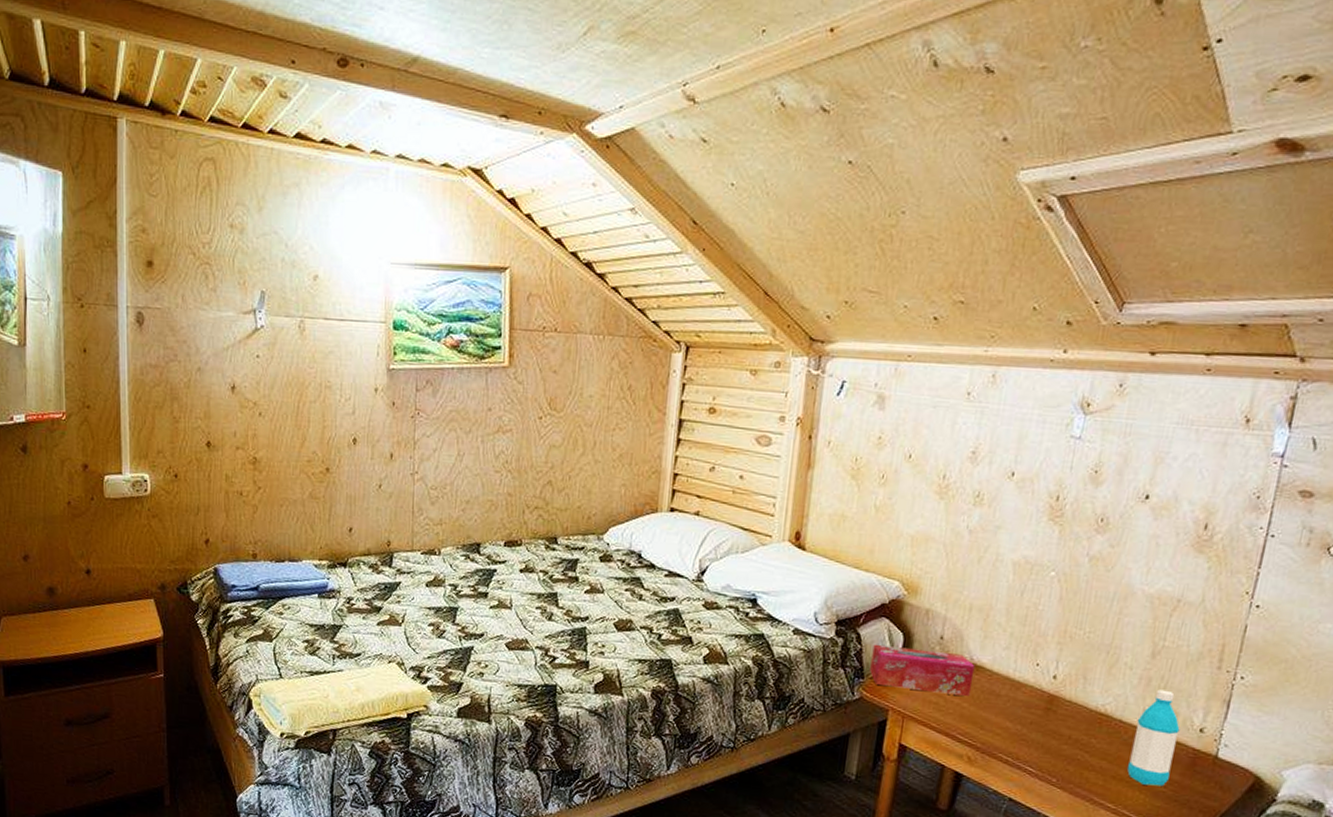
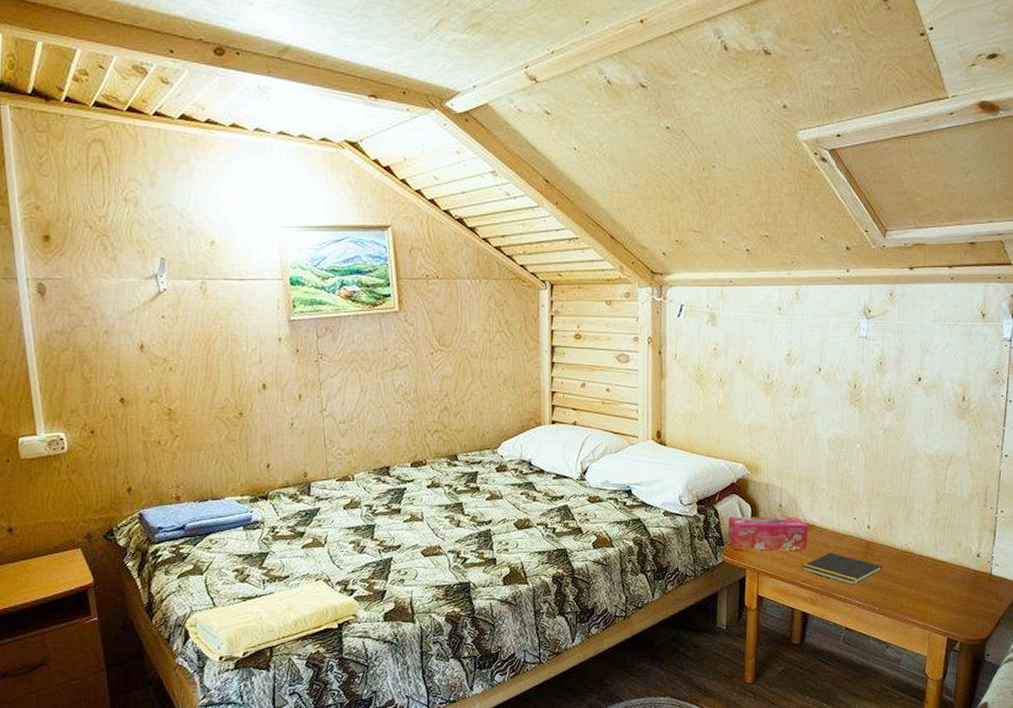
notepad: none [960,703,1069,748] -> present [801,553,883,586]
water bottle: present [1127,689,1180,787] -> none [929,527,963,603]

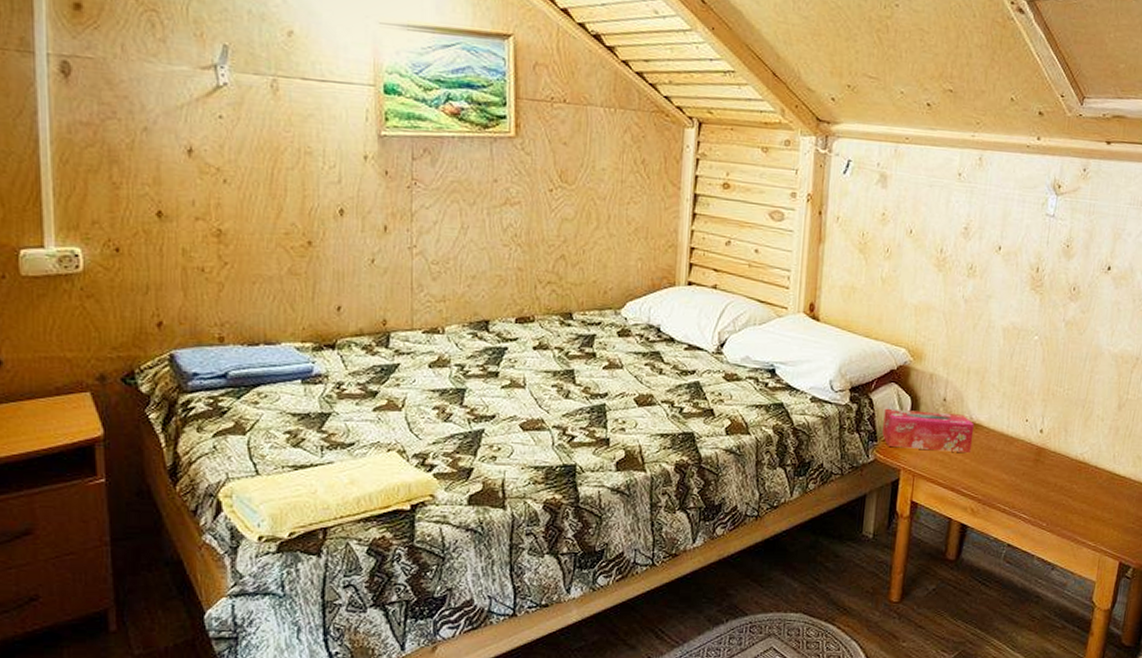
notepad: present [801,553,883,586] -> none [963,458,1054,497]

